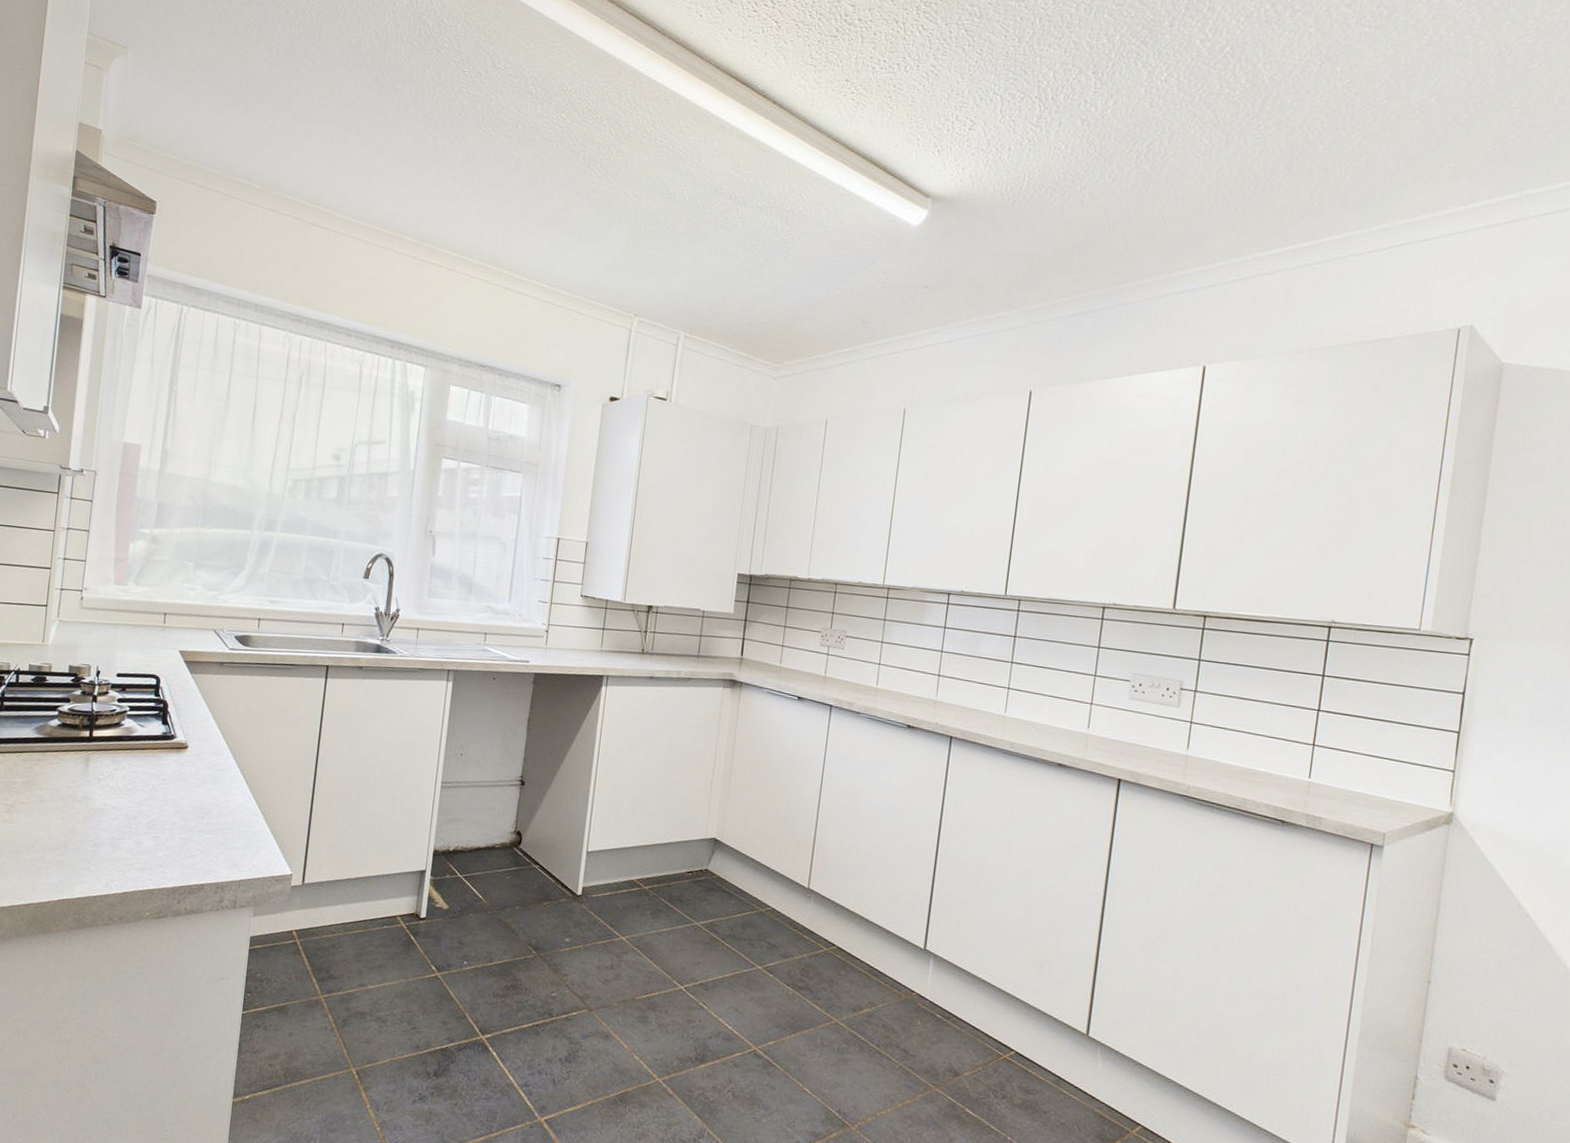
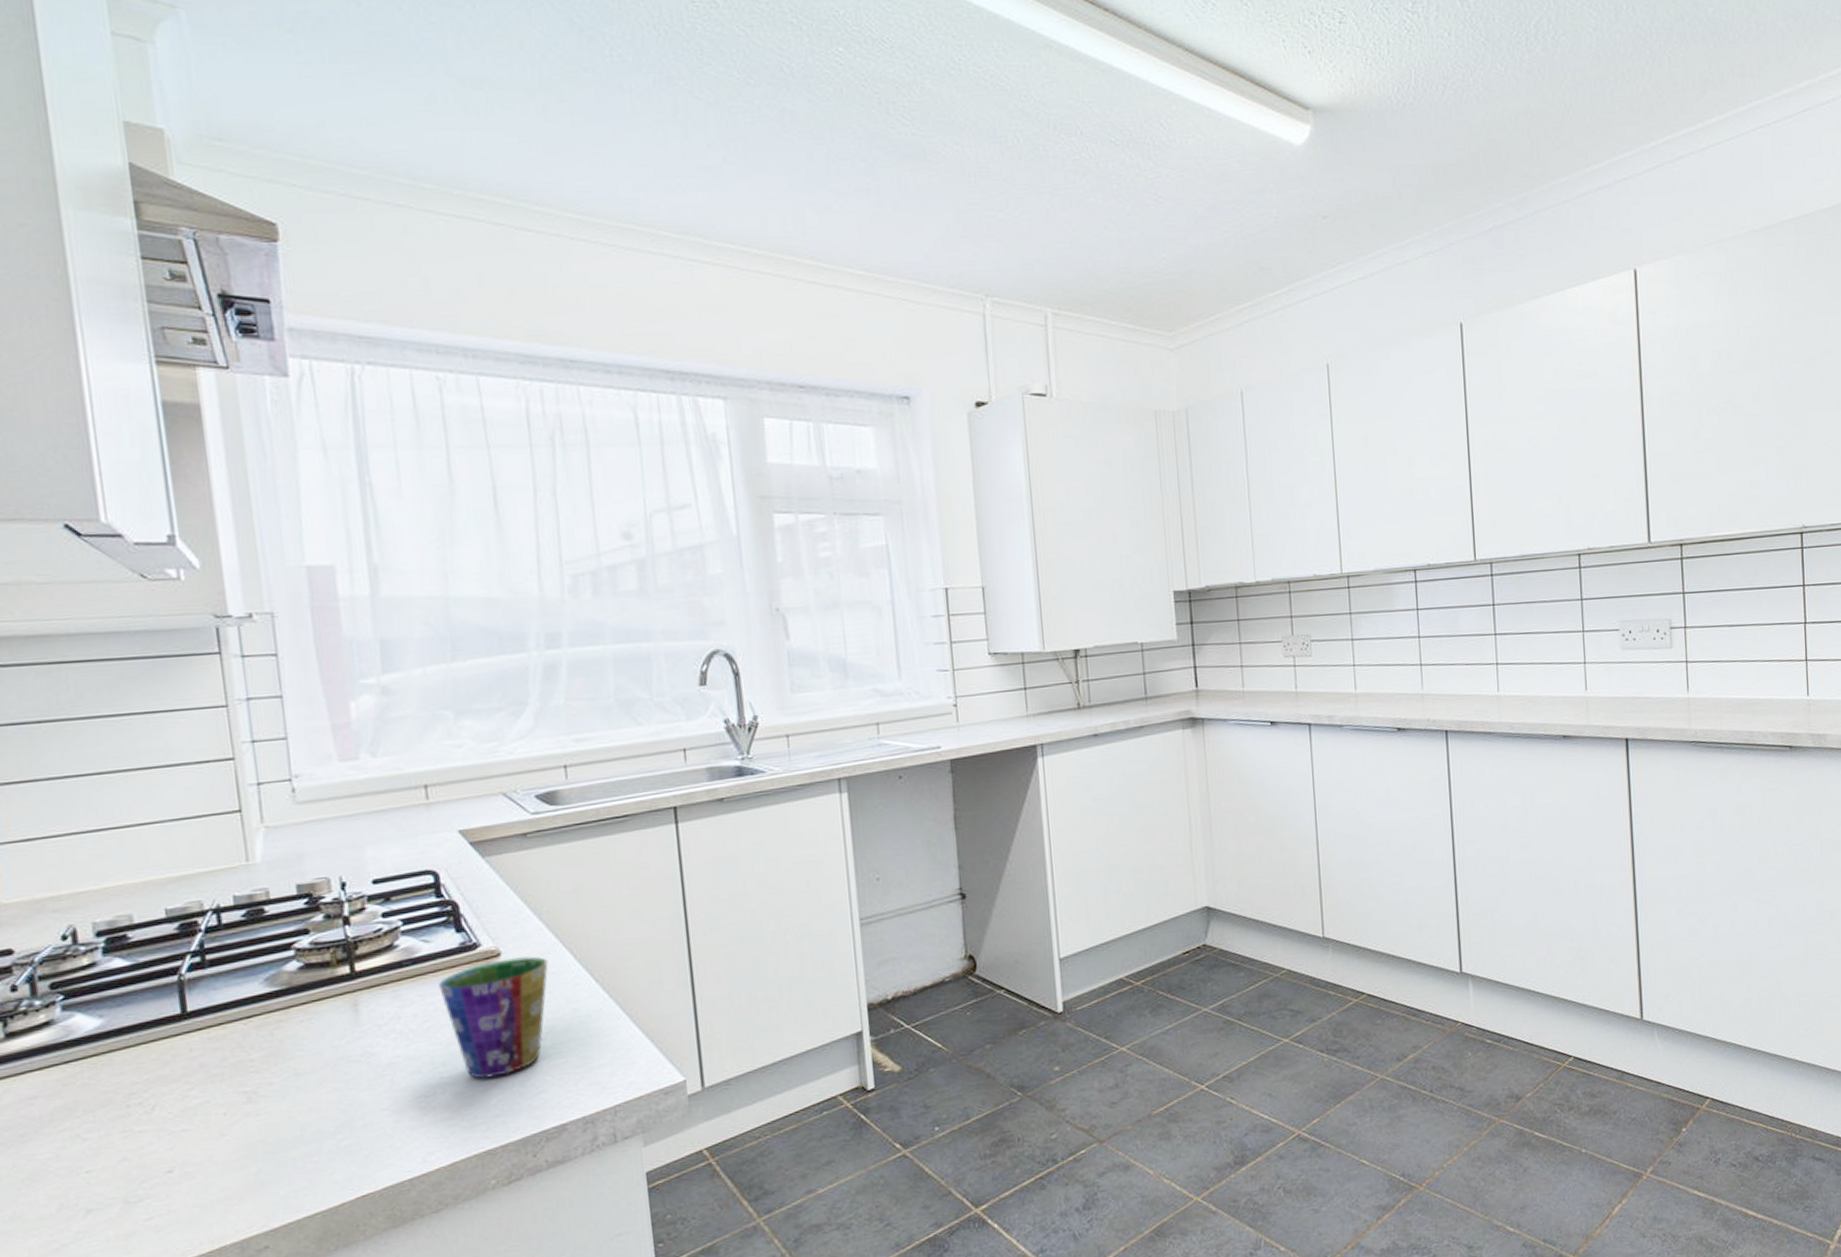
cup: none [143,751,218,837] -> present [439,956,548,1079]

